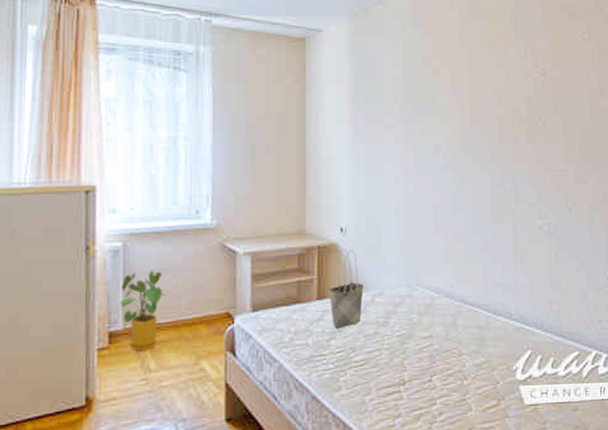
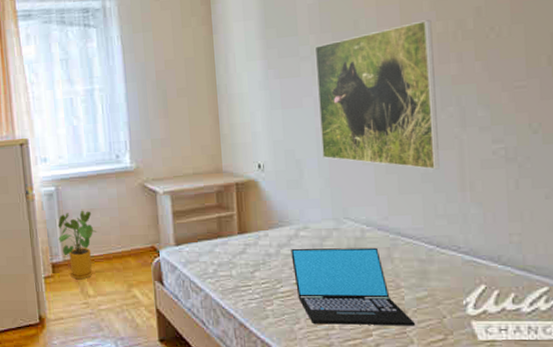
tote bag: present [329,248,364,329] -> none [250,183,287,261]
laptop: none [367,314,474,394] -> present [291,247,416,326]
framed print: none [398,104,498,241] -> present [314,20,440,170]

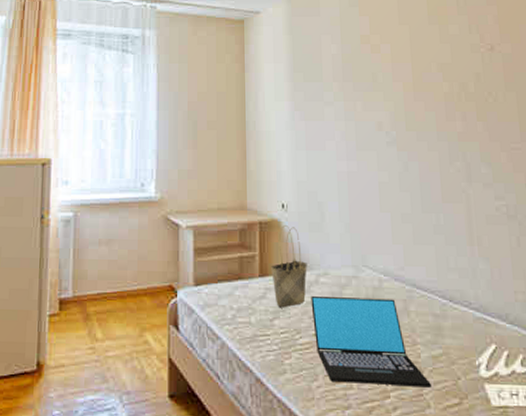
house plant: present [58,210,97,279] -> none [69,240,113,319]
tote bag: none [250,183,287,261] -> present [271,224,307,308]
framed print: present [314,20,440,170] -> none [337,80,450,222]

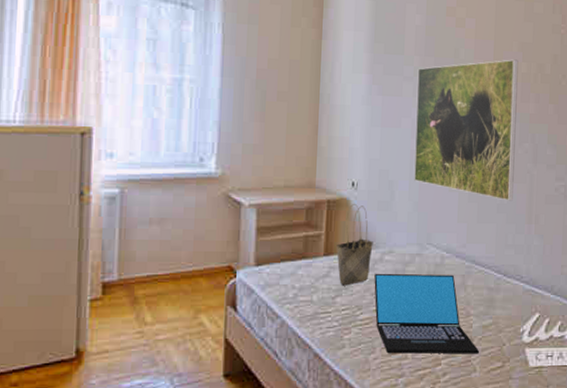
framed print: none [337,80,450,222] -> present [414,59,519,201]

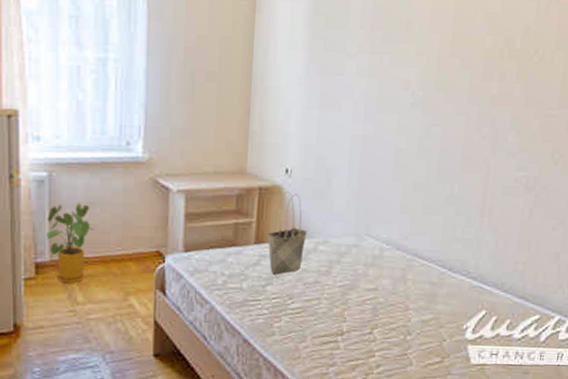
house plant: none [114,219,165,302] -> present [45,203,94,283]
laptop: present [374,273,480,354] -> none [307,263,418,348]
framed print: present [414,59,519,201] -> none [354,32,482,192]

